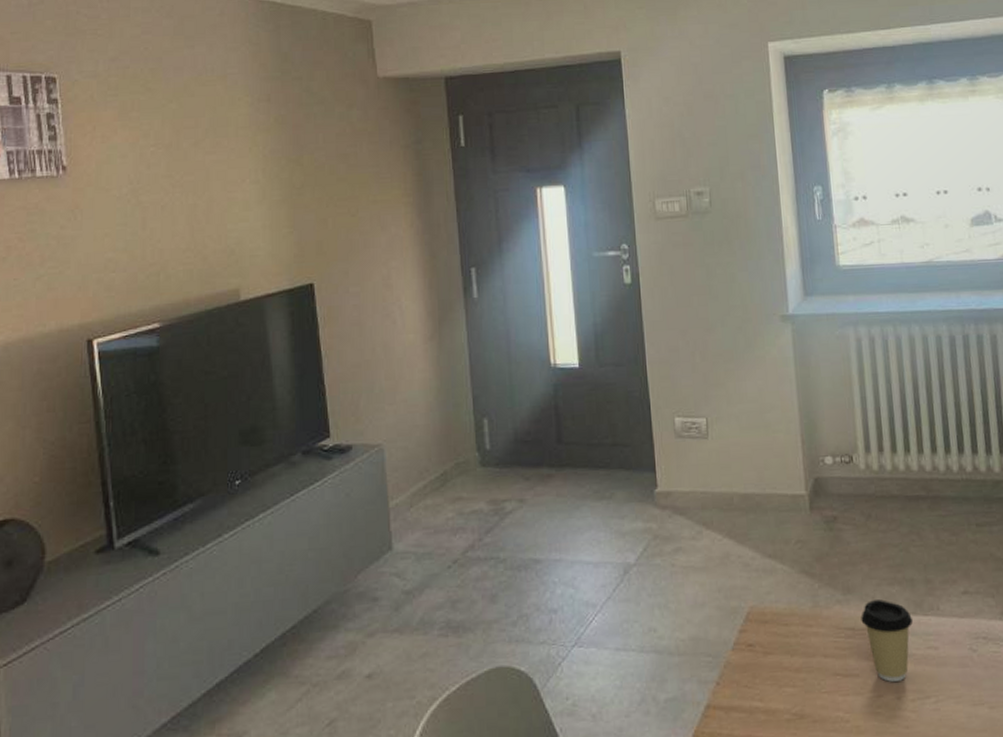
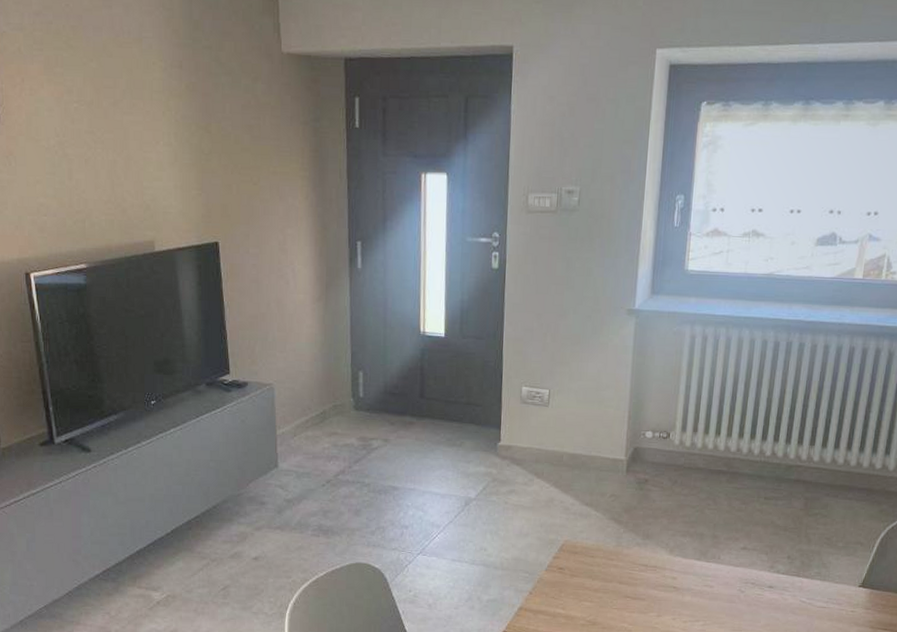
coffee cup: present [861,599,912,682] -> none [654,546,696,607]

